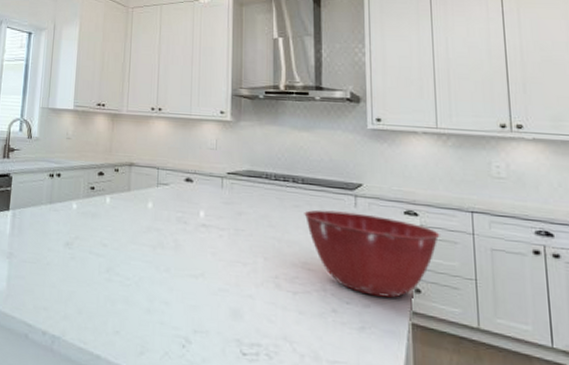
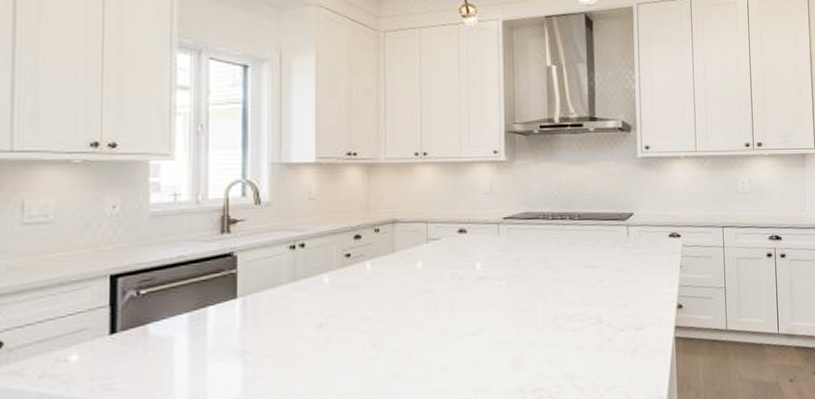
mixing bowl: present [304,210,440,298] -> none [581,242,698,319]

